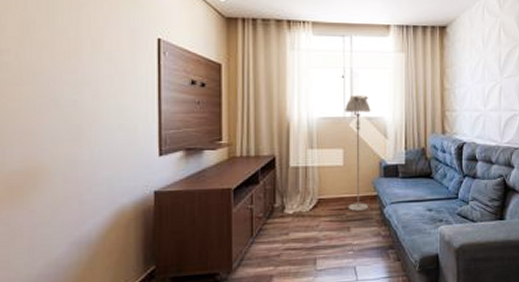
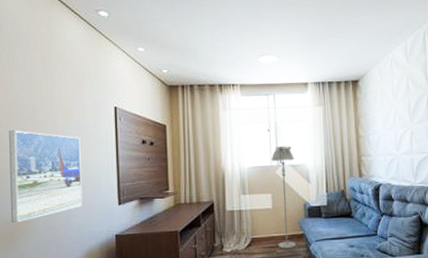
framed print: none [18,60,113,173] -> present [9,130,83,222]

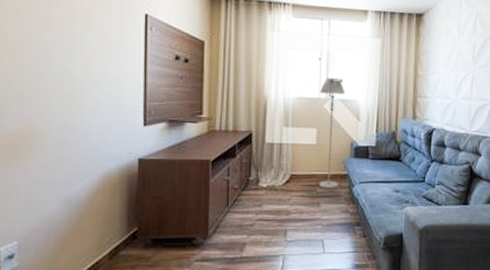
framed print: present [9,130,83,222] -> none [16,29,103,135]

